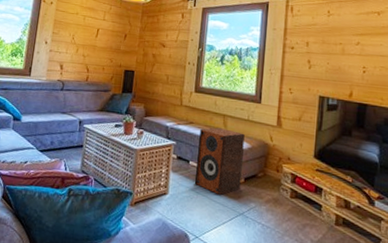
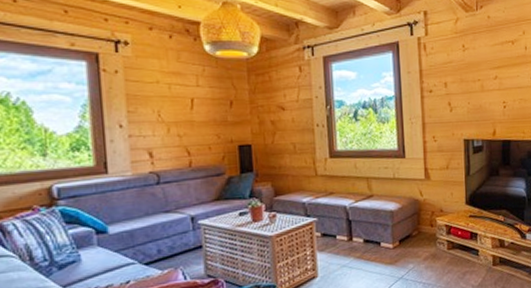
speaker: present [194,127,245,196] -> none [343,192,396,265]

